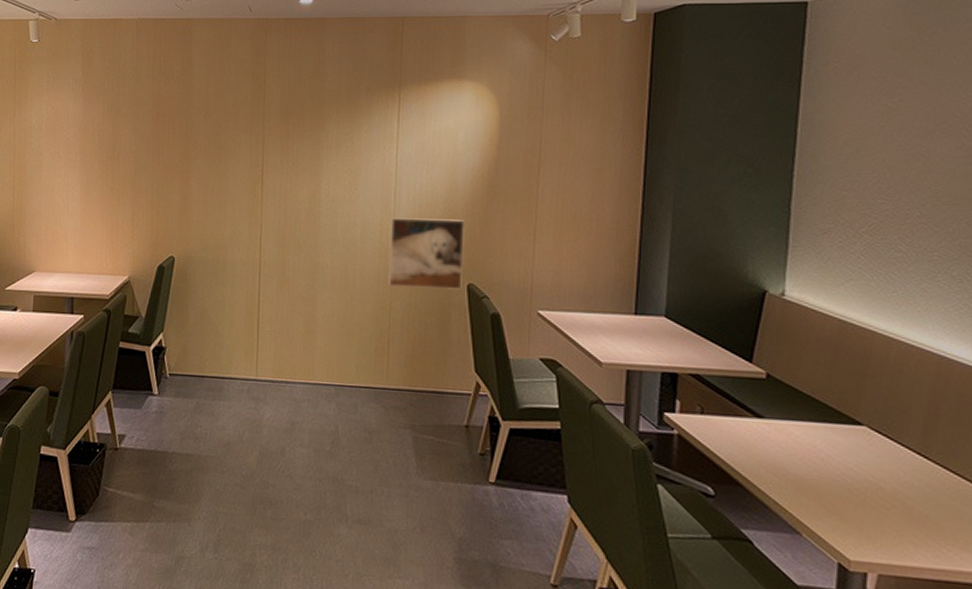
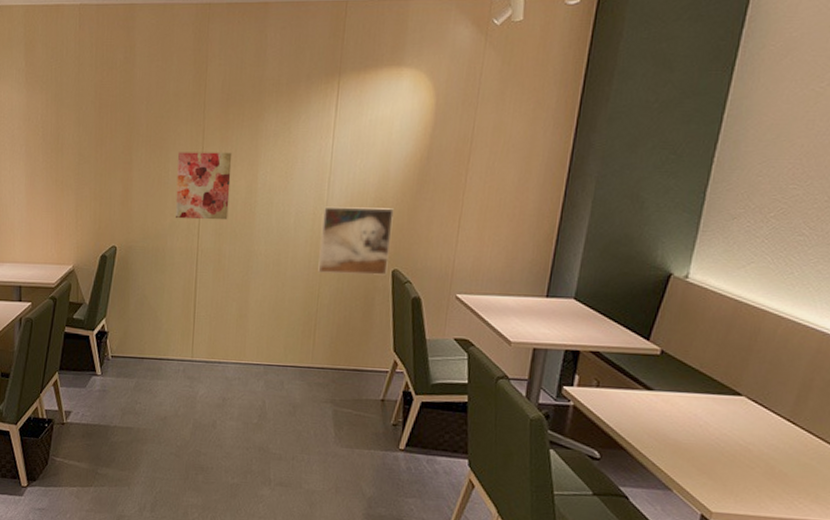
wall art: none [235,161,294,231] -> present [175,152,232,220]

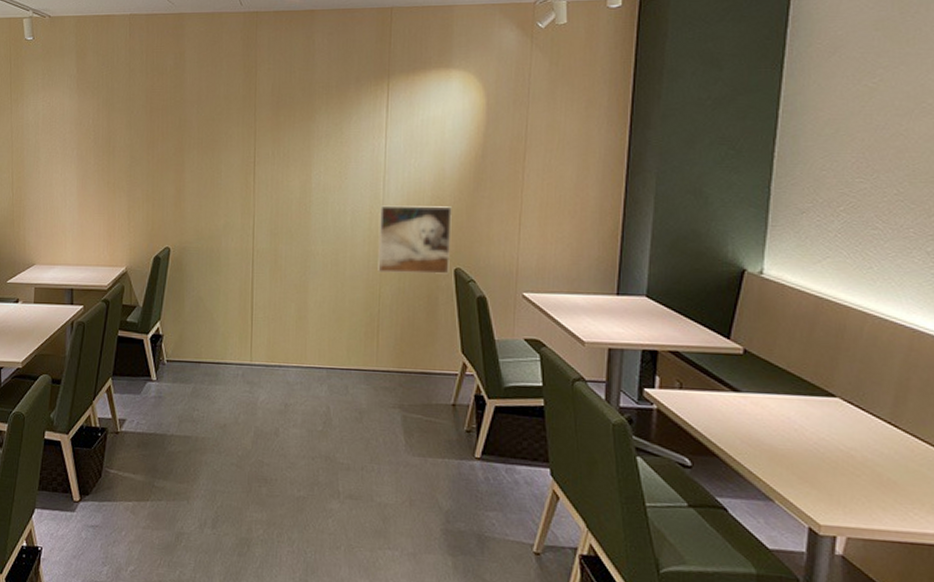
wall art: present [175,152,232,220] -> none [229,153,285,220]

